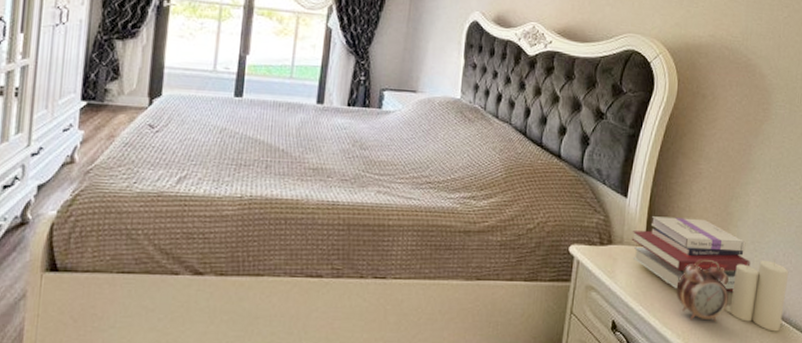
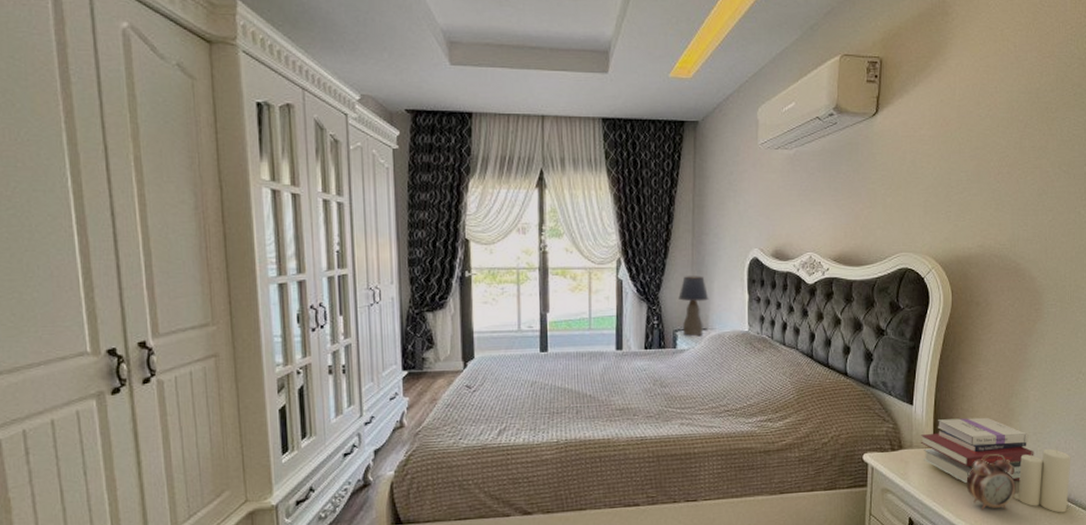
table lamp: none [390,32,423,99] -> present [678,275,709,337]

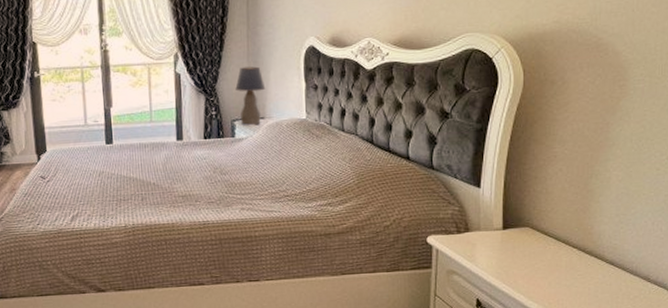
books: present [920,417,1034,484] -> none [488,198,617,266]
alarm clock: present [966,453,1016,510] -> none [539,235,595,292]
candle: present [1013,446,1071,513] -> none [592,228,660,296]

